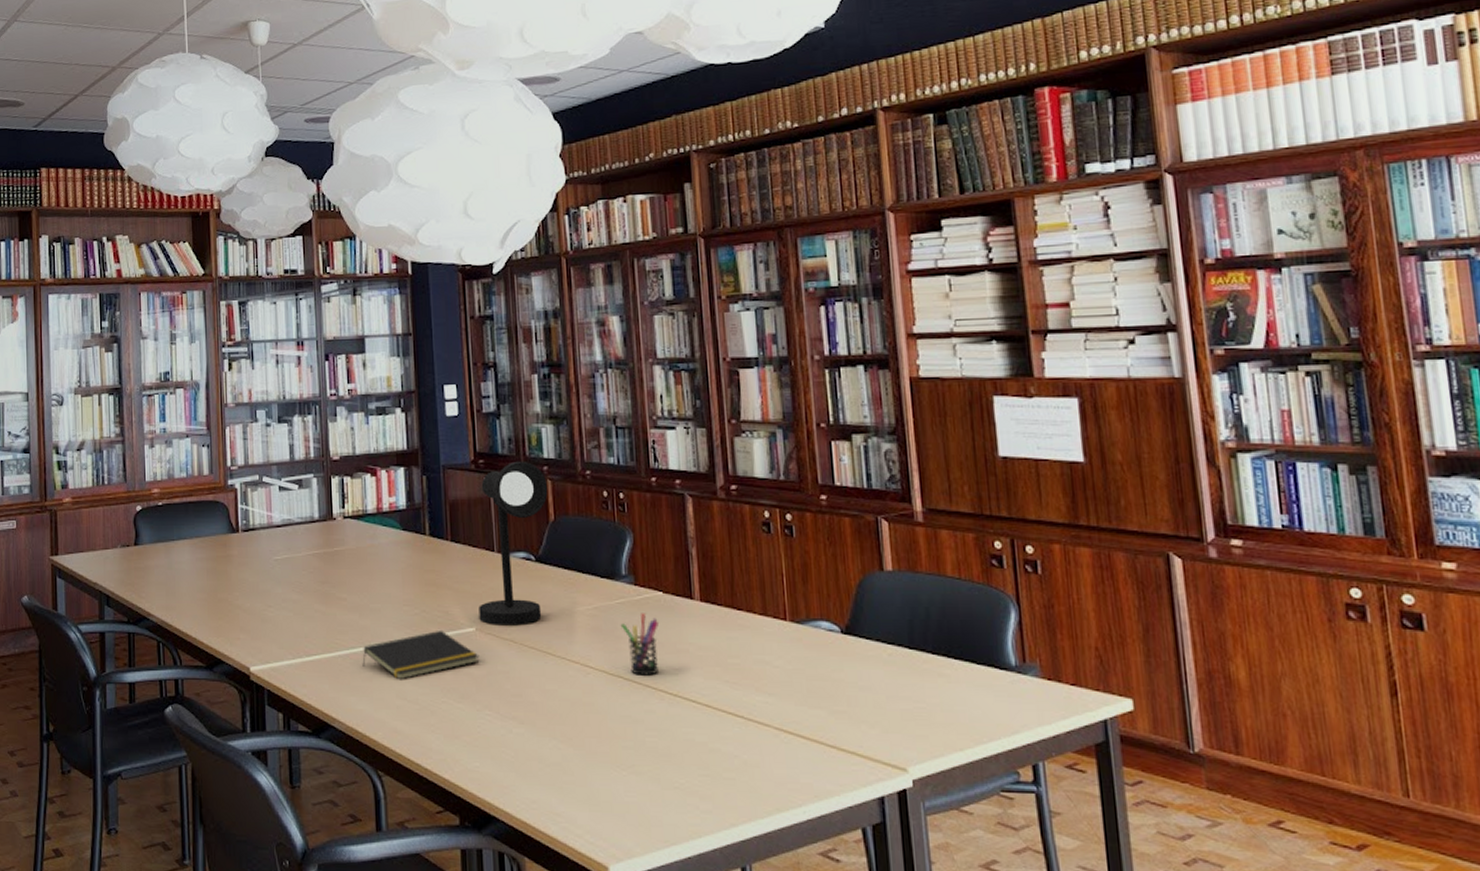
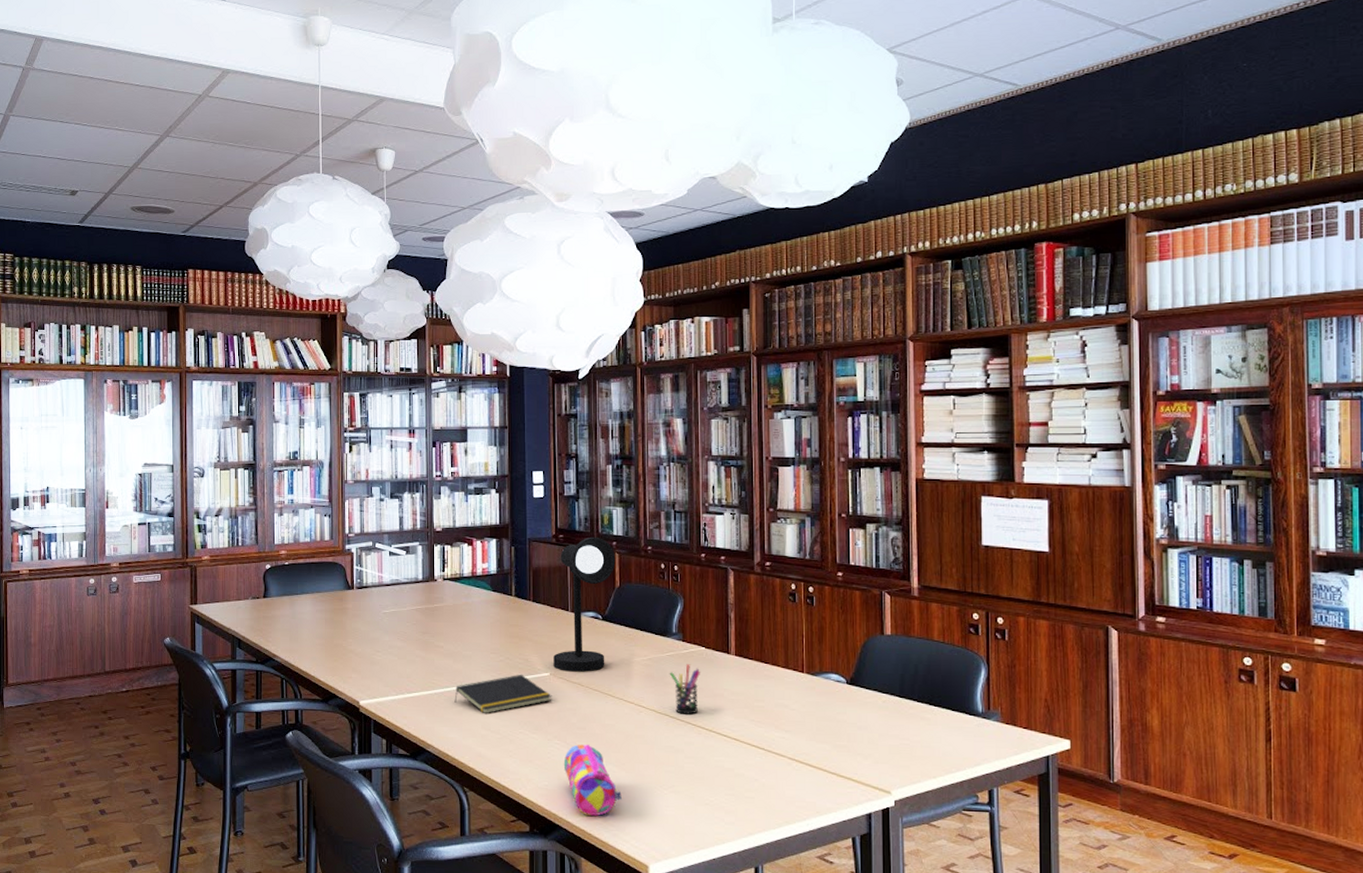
pencil case: none [497,715,571,804] -> present [563,744,622,816]

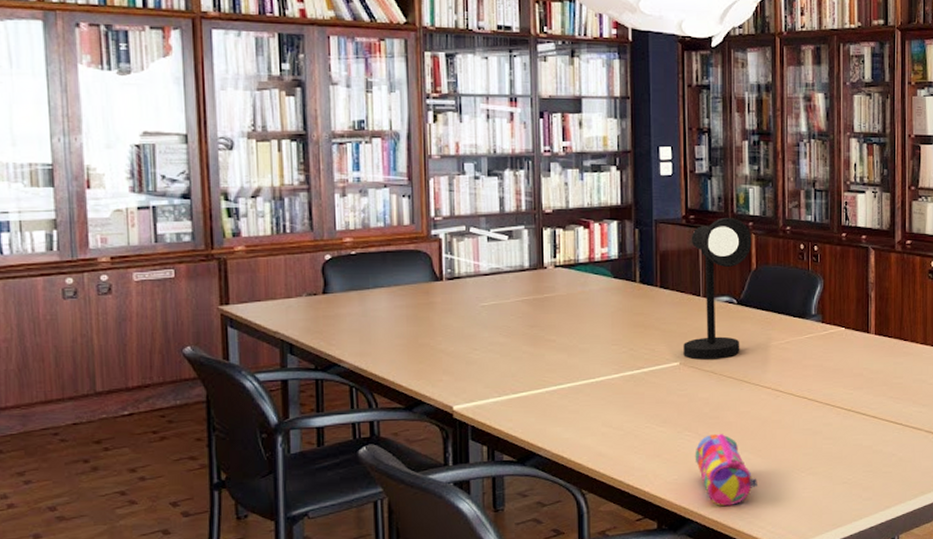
notepad: present [454,674,552,714] -> none [569,365,682,411]
pen holder: present [669,664,700,715] -> none [808,345,839,396]

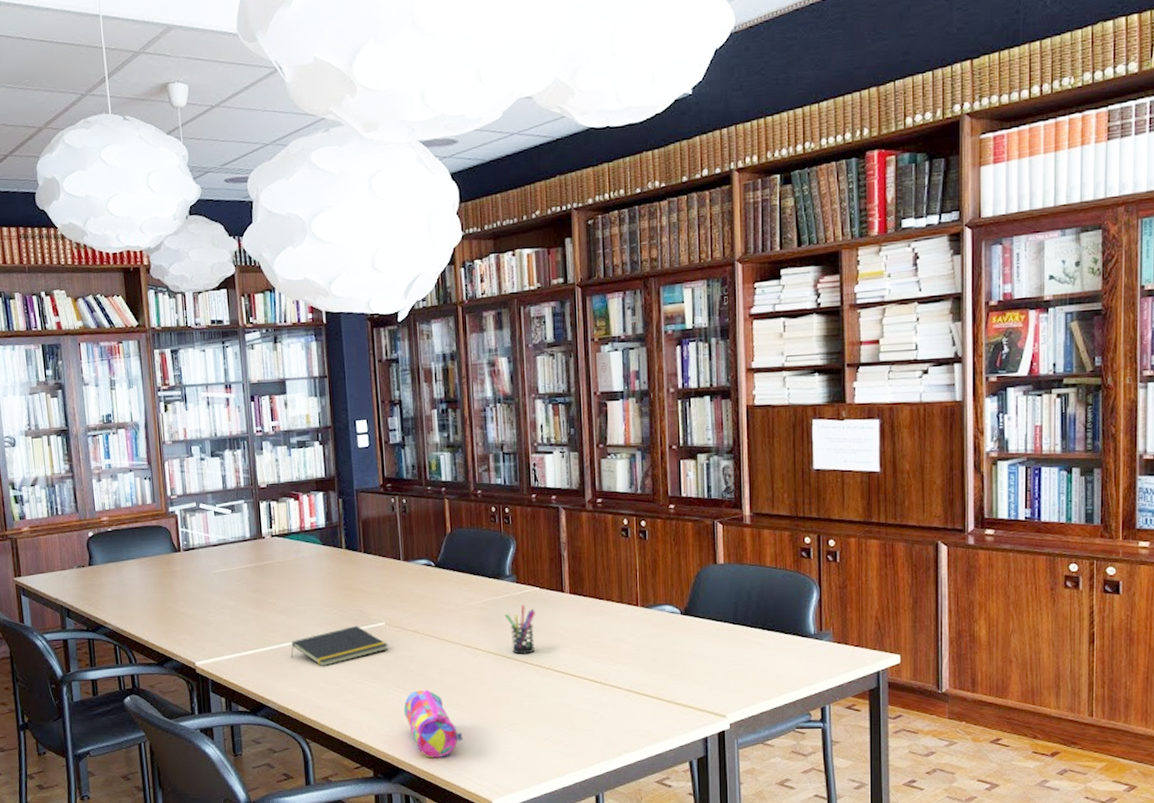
notepad: none [569,365,682,411] -> present [291,625,389,667]
desk lamp: present [683,217,752,360] -> none [388,484,446,620]
pen holder: none [808,345,839,396] -> present [504,605,535,654]

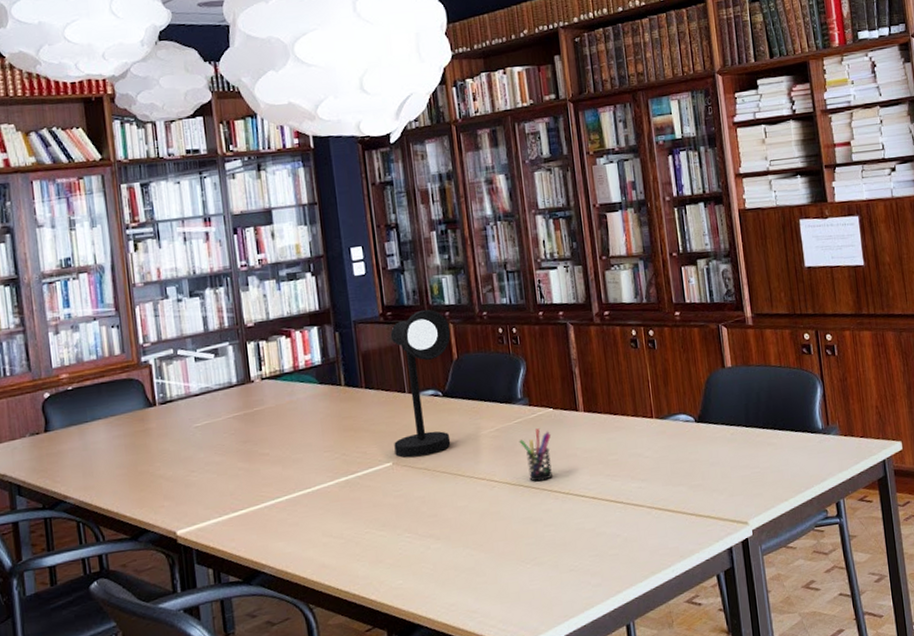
notepad: present [291,625,389,667] -> none [288,468,398,520]
desk lamp: none [388,484,446,620] -> present [391,309,451,458]
pencil case: present [403,690,463,758] -> none [417,532,483,608]

